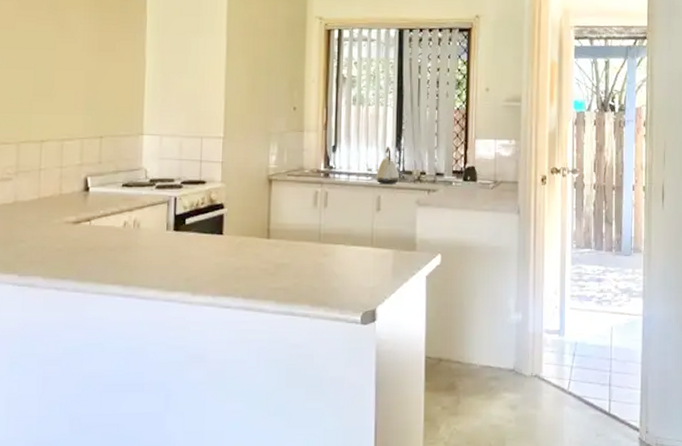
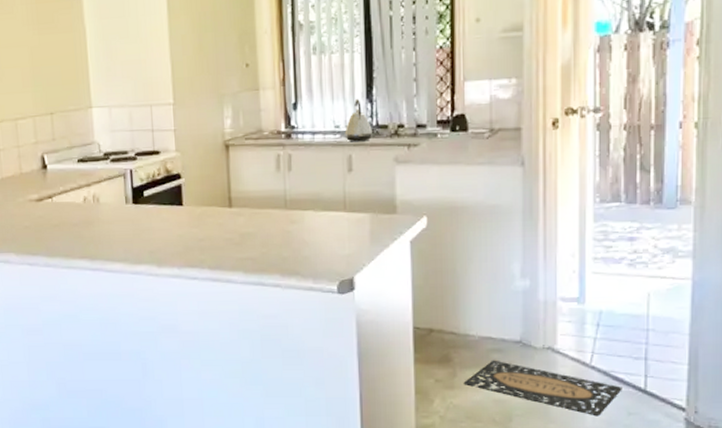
doormat: none [466,387,592,437] -> present [463,360,622,415]

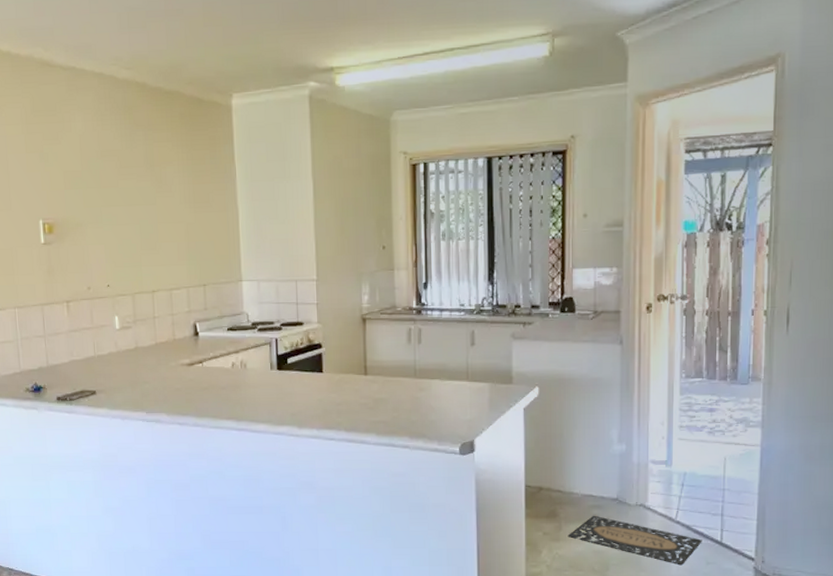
kettle: present [344,99,372,142] -> none [468,281,493,319]

